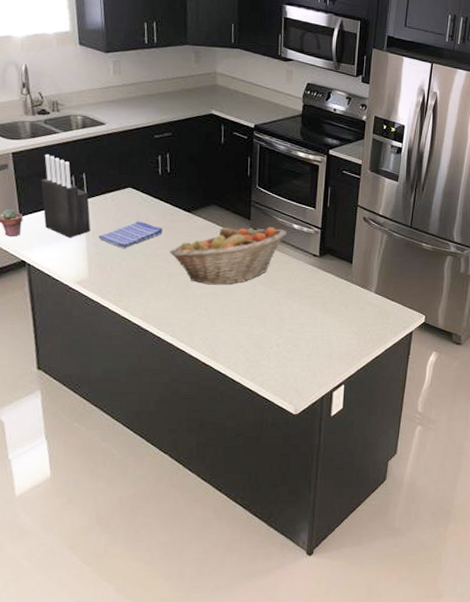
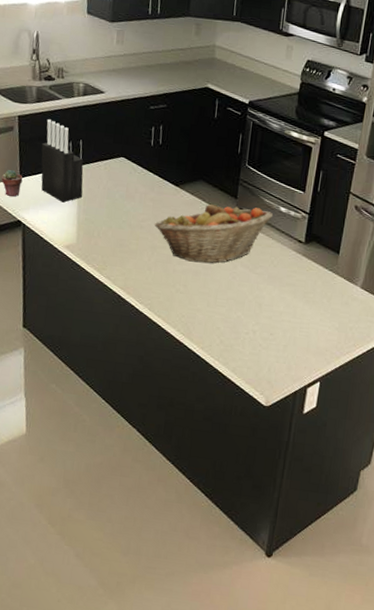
dish towel: present [97,221,163,248] -> none [88,191,150,217]

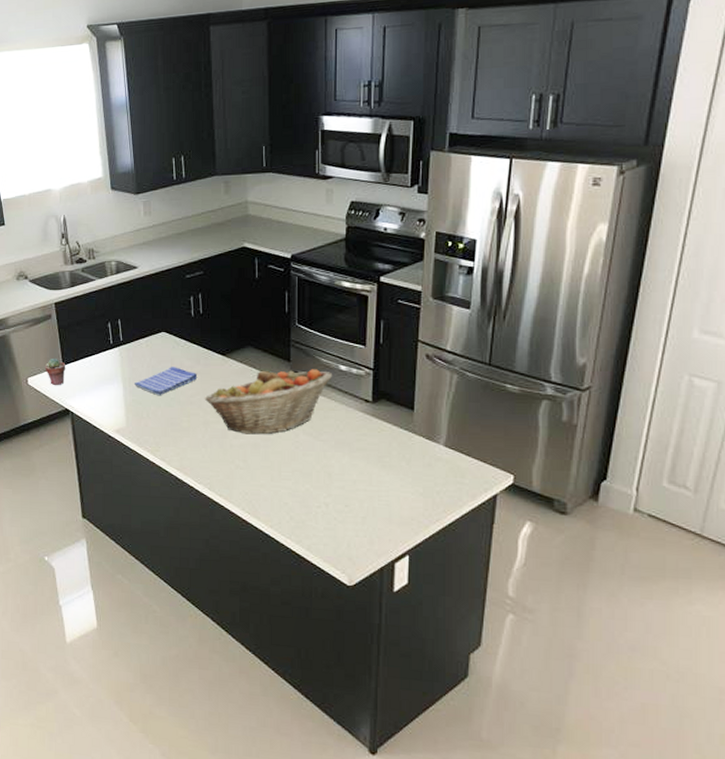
knife block: present [41,119,84,203] -> none [80,302,128,386]
dish towel: none [88,191,150,217] -> present [133,367,198,395]

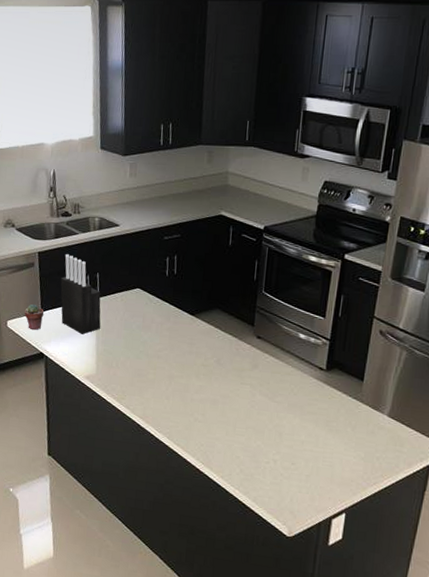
knife block: none [80,302,128,386] -> present [60,254,101,334]
dish towel: present [133,367,198,395] -> none [106,321,167,347]
fruit basket: present [204,369,333,435] -> none [171,333,293,392]

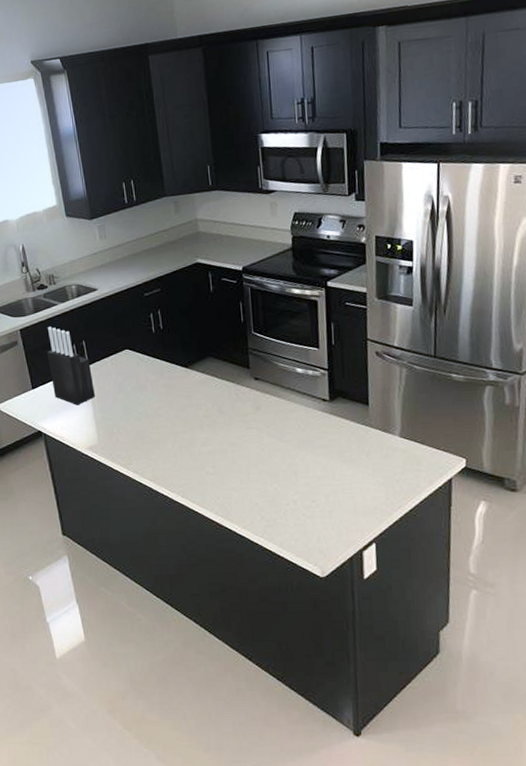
potted succulent: present [24,303,44,330] -> none [15,382,36,409]

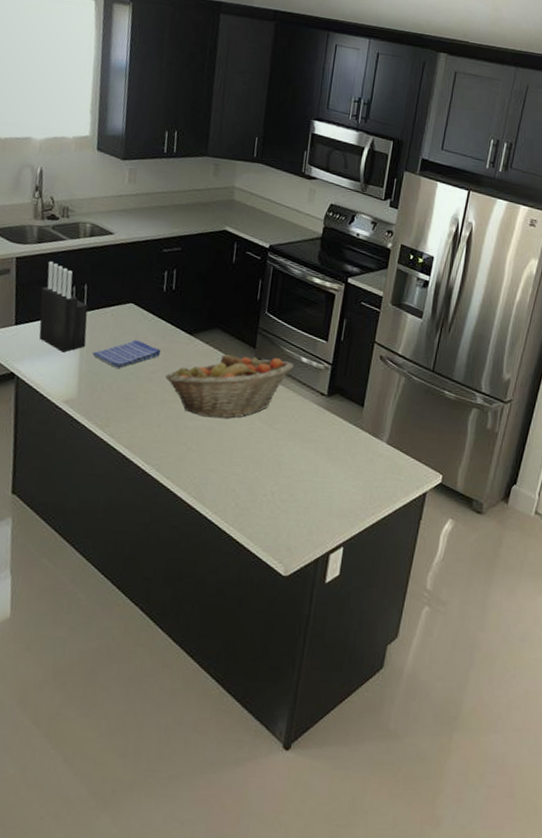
dish towel: none [102,382,163,410] -> present [91,340,161,368]
fruit basket: none [170,373,291,441] -> present [164,354,295,419]

